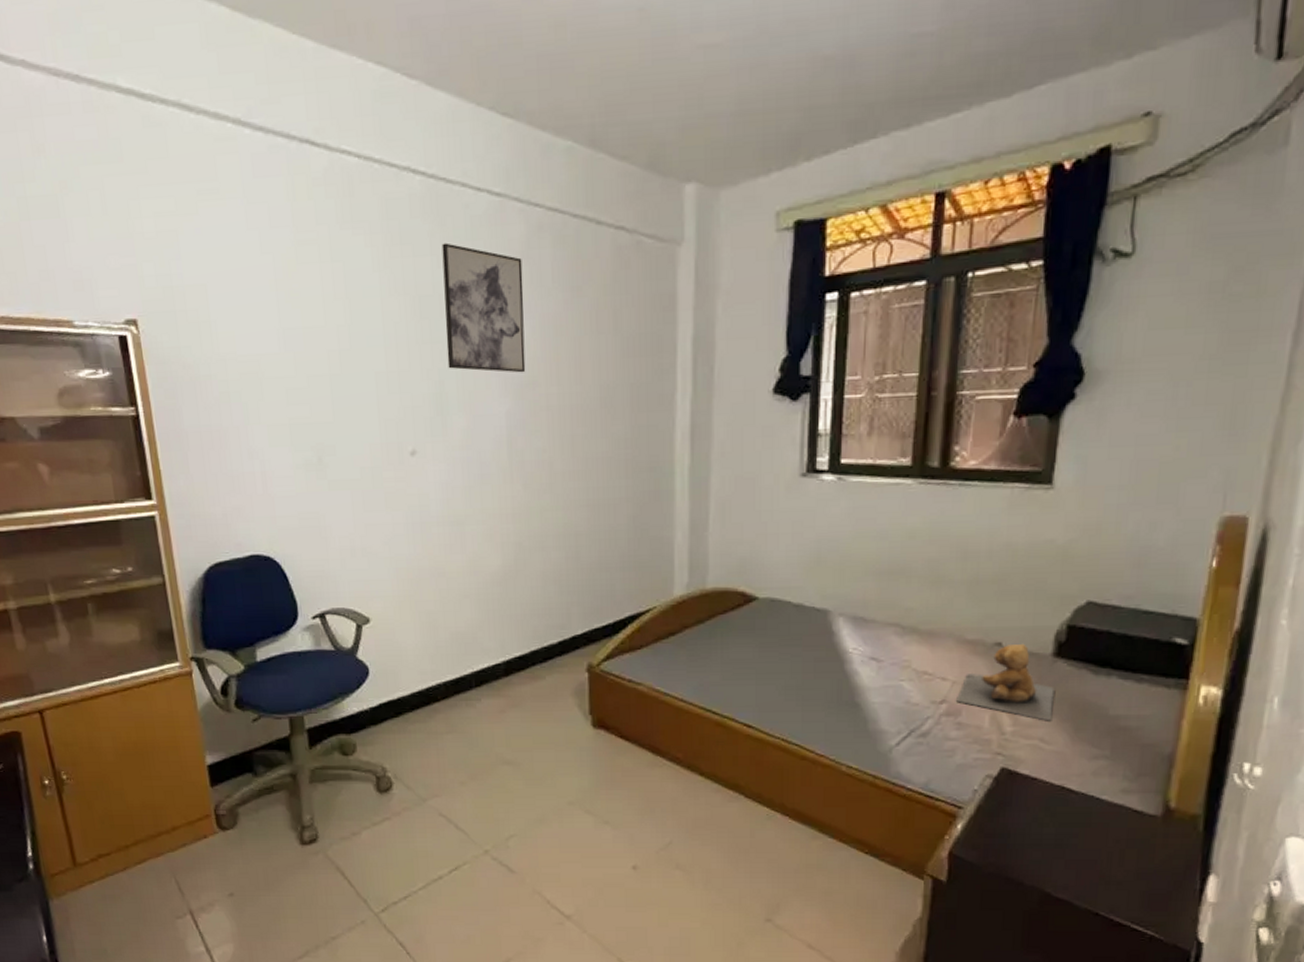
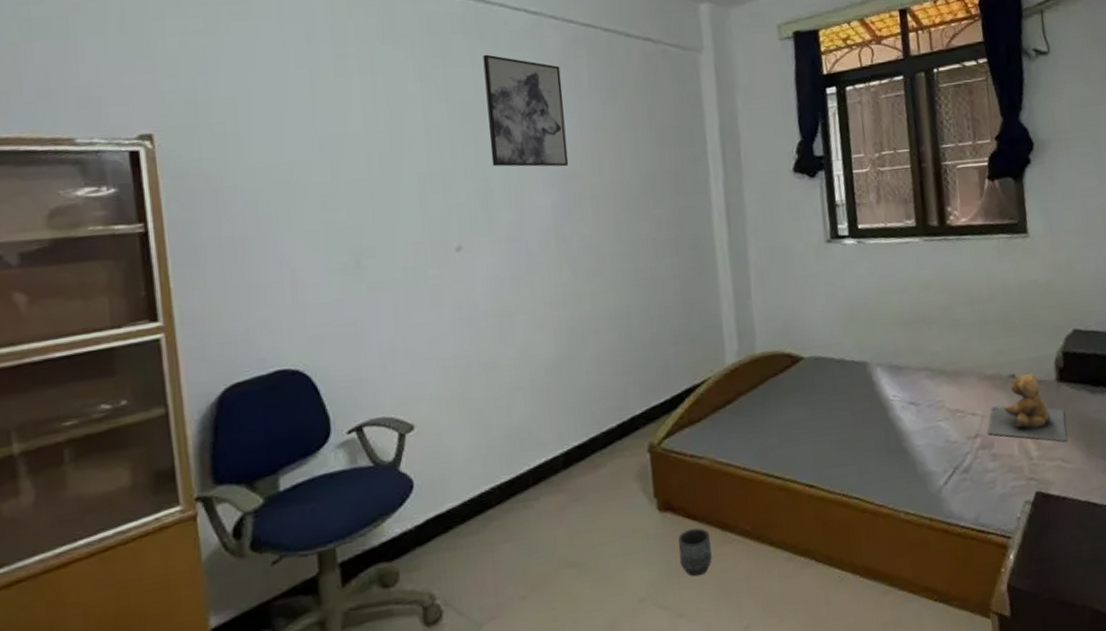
planter: none [609,747,641,792] -> present [678,528,712,577]

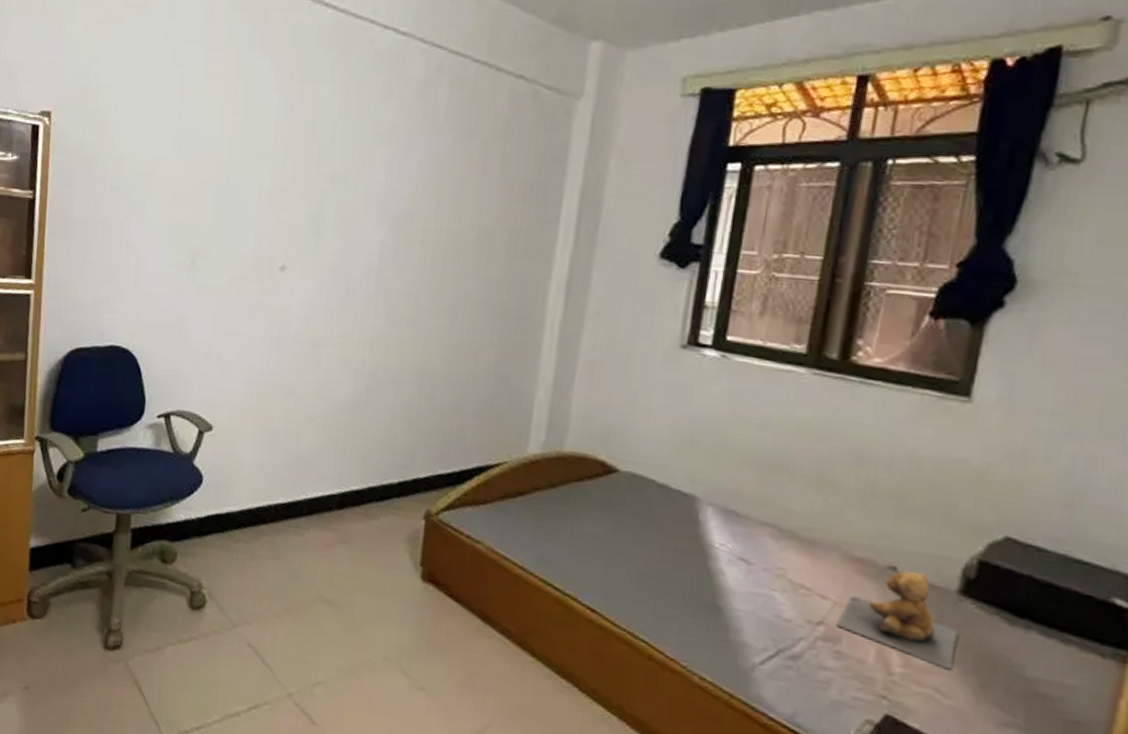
wall art: present [482,54,569,167] -> none [330,73,418,205]
planter: present [678,528,712,577] -> none [431,608,469,658]

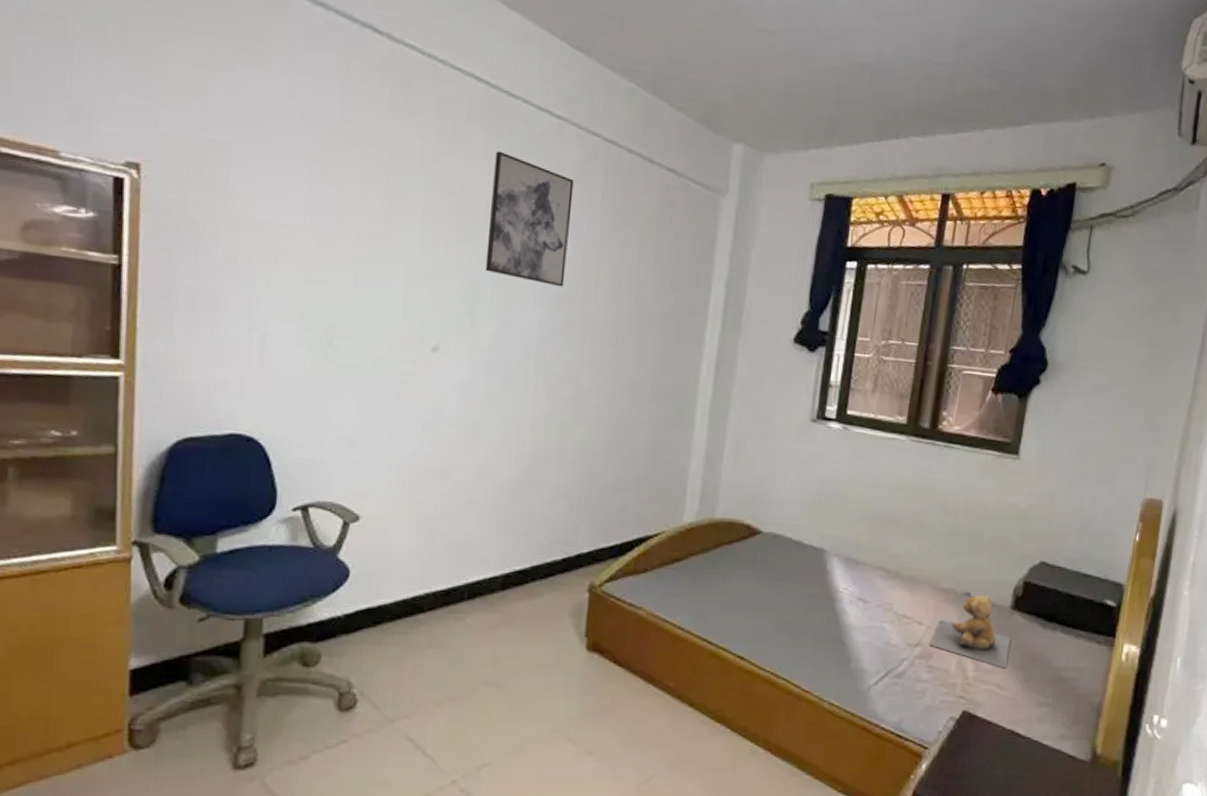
wall art: none [330,73,418,205] -> present [485,150,574,287]

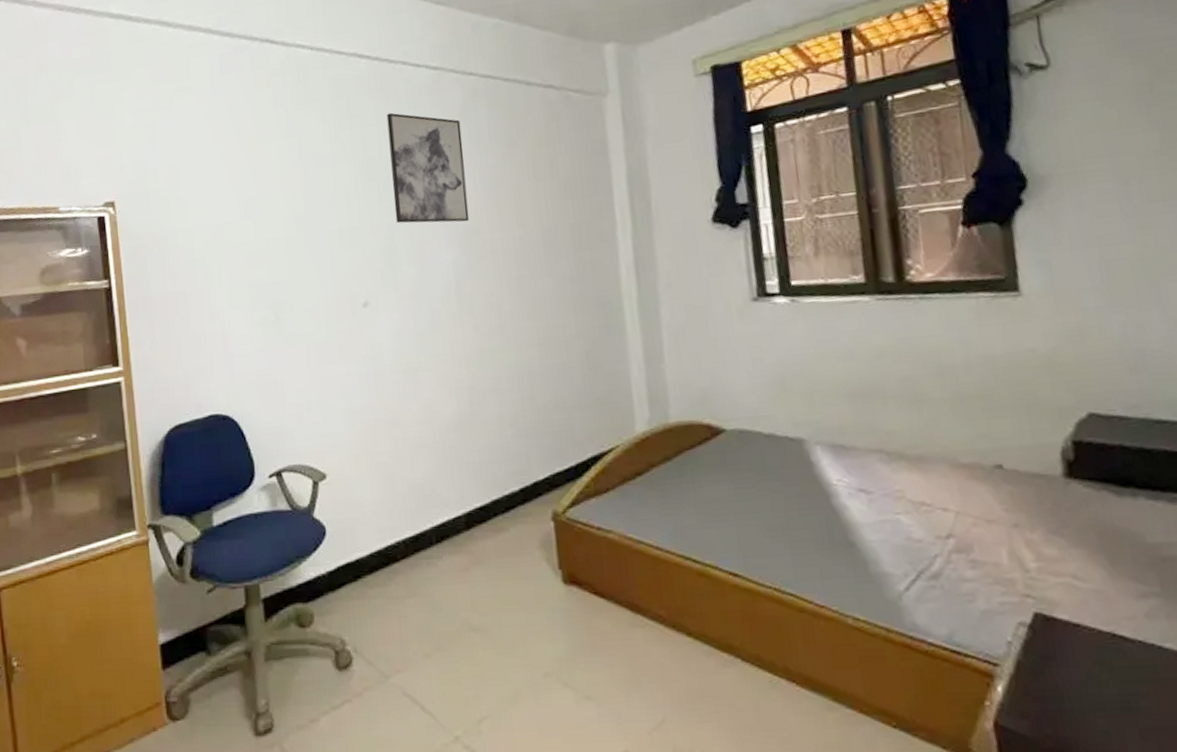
teddy bear: present [929,595,1011,669] -> none [964,464,1081,554]

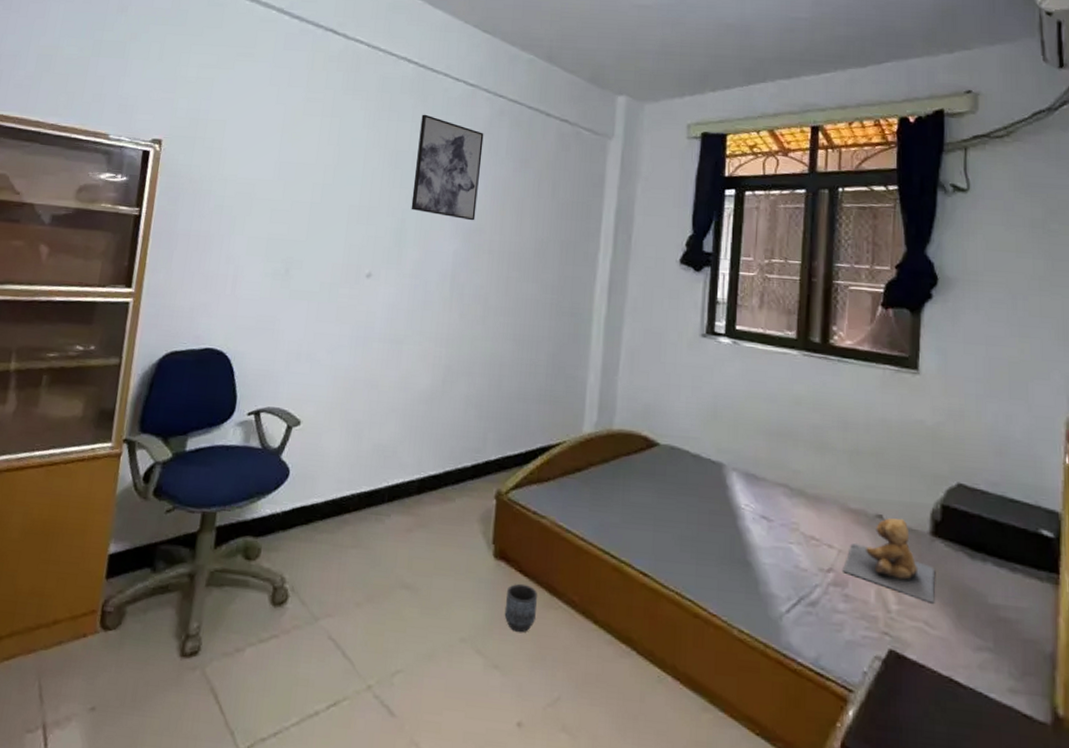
planter: none [584,606,622,659] -> present [504,583,537,633]
teddy bear: none [964,464,1081,554] -> present [843,518,935,603]

